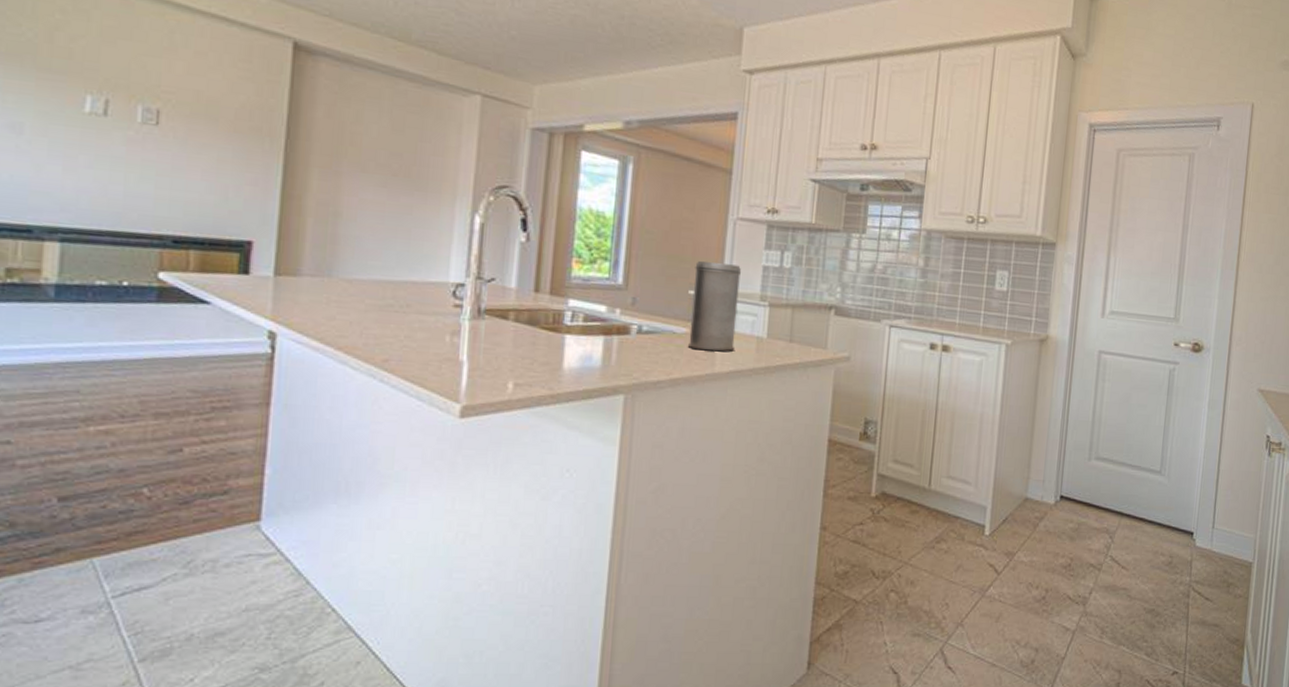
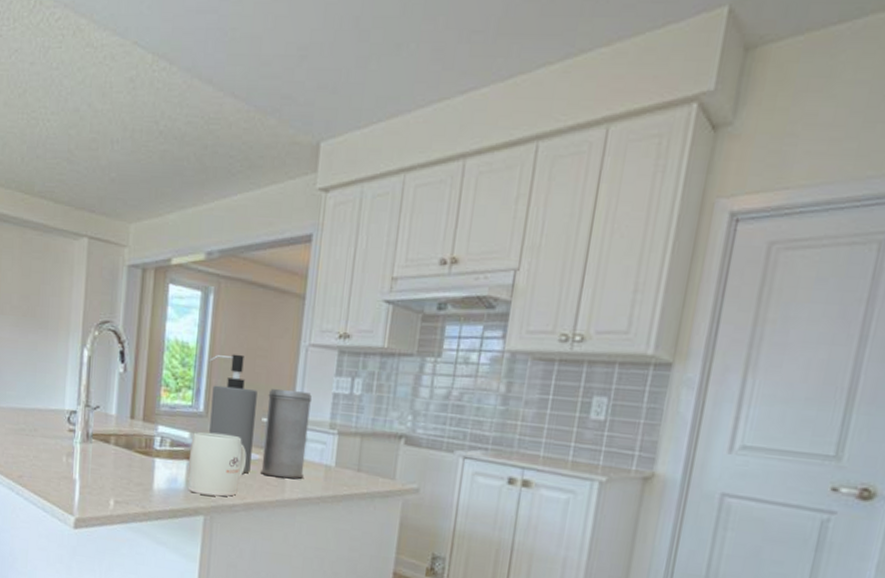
mug: none [605,305,672,373] -> present [187,431,247,497]
soap dispenser: none [628,225,683,348] -> present [208,354,258,474]

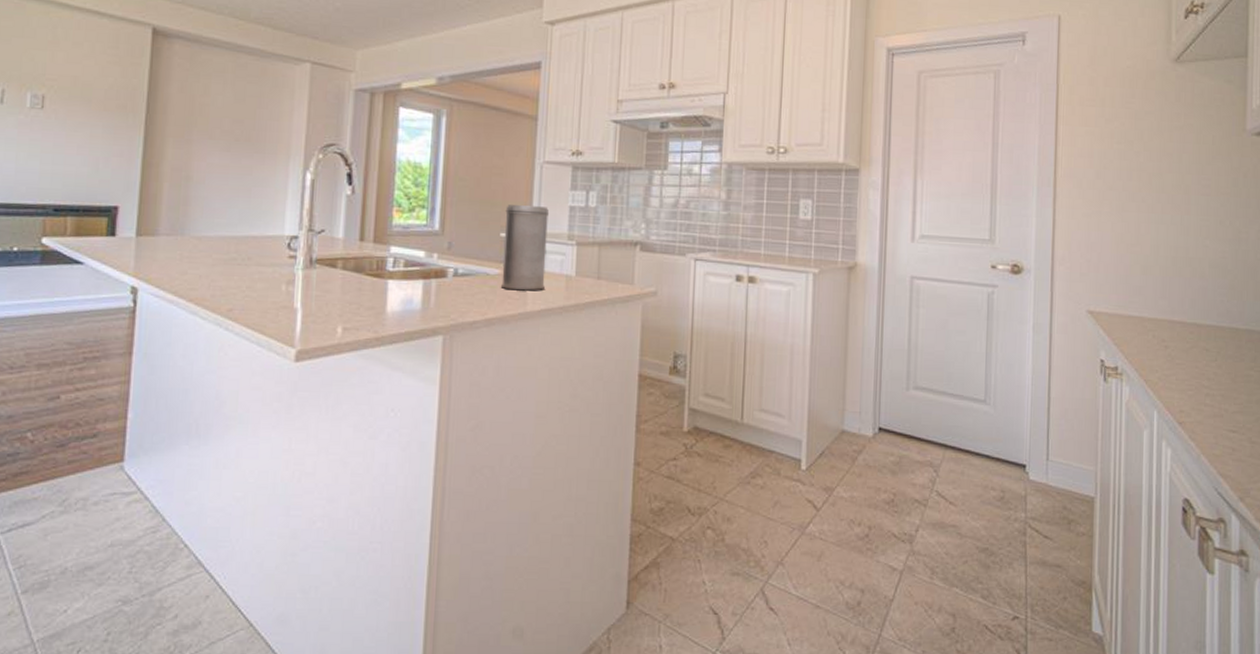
mug: present [187,431,247,497] -> none [424,250,486,314]
soap dispenser: present [208,354,258,474] -> none [443,172,495,289]

